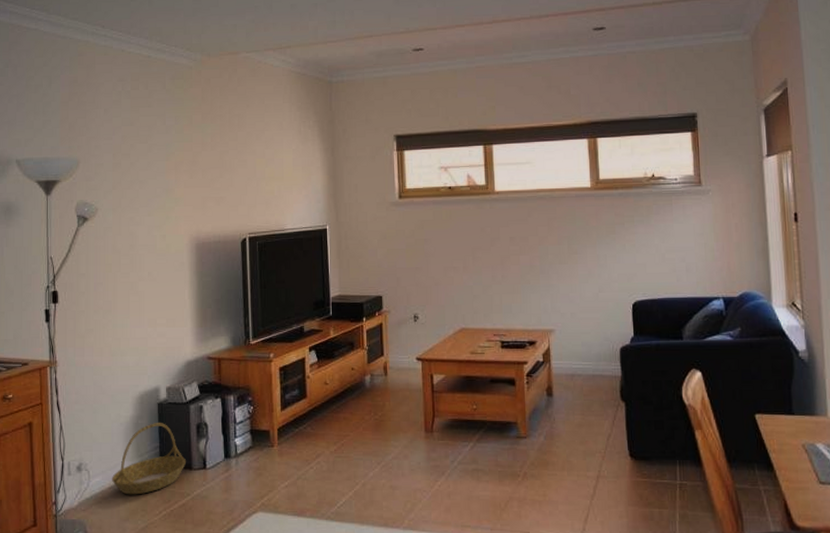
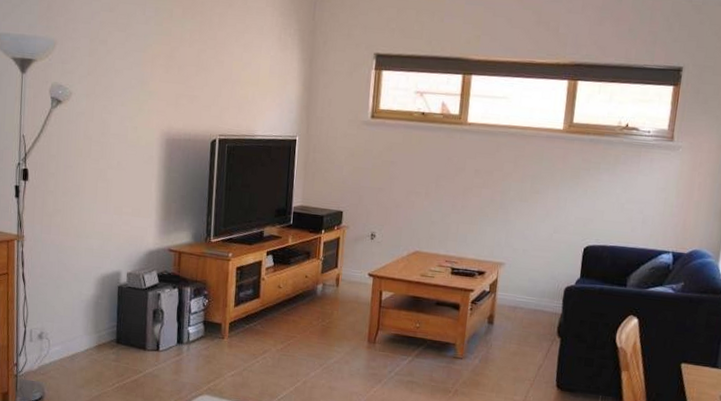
basket: present [111,423,187,495] -> none [69,303,142,367]

